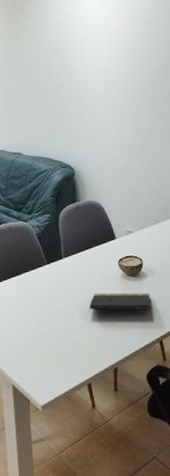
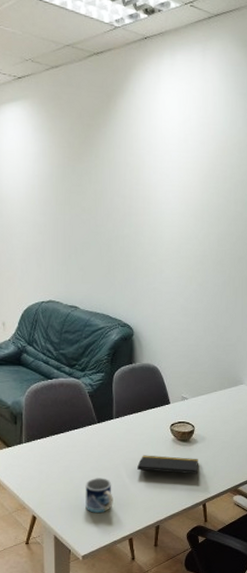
mug: none [40,320,69,358] -> present [85,478,113,513]

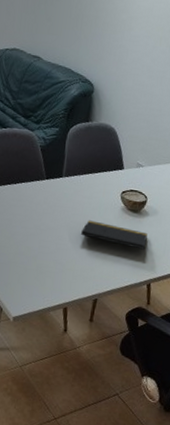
mug: present [85,478,113,513] -> none [23,236,53,275]

